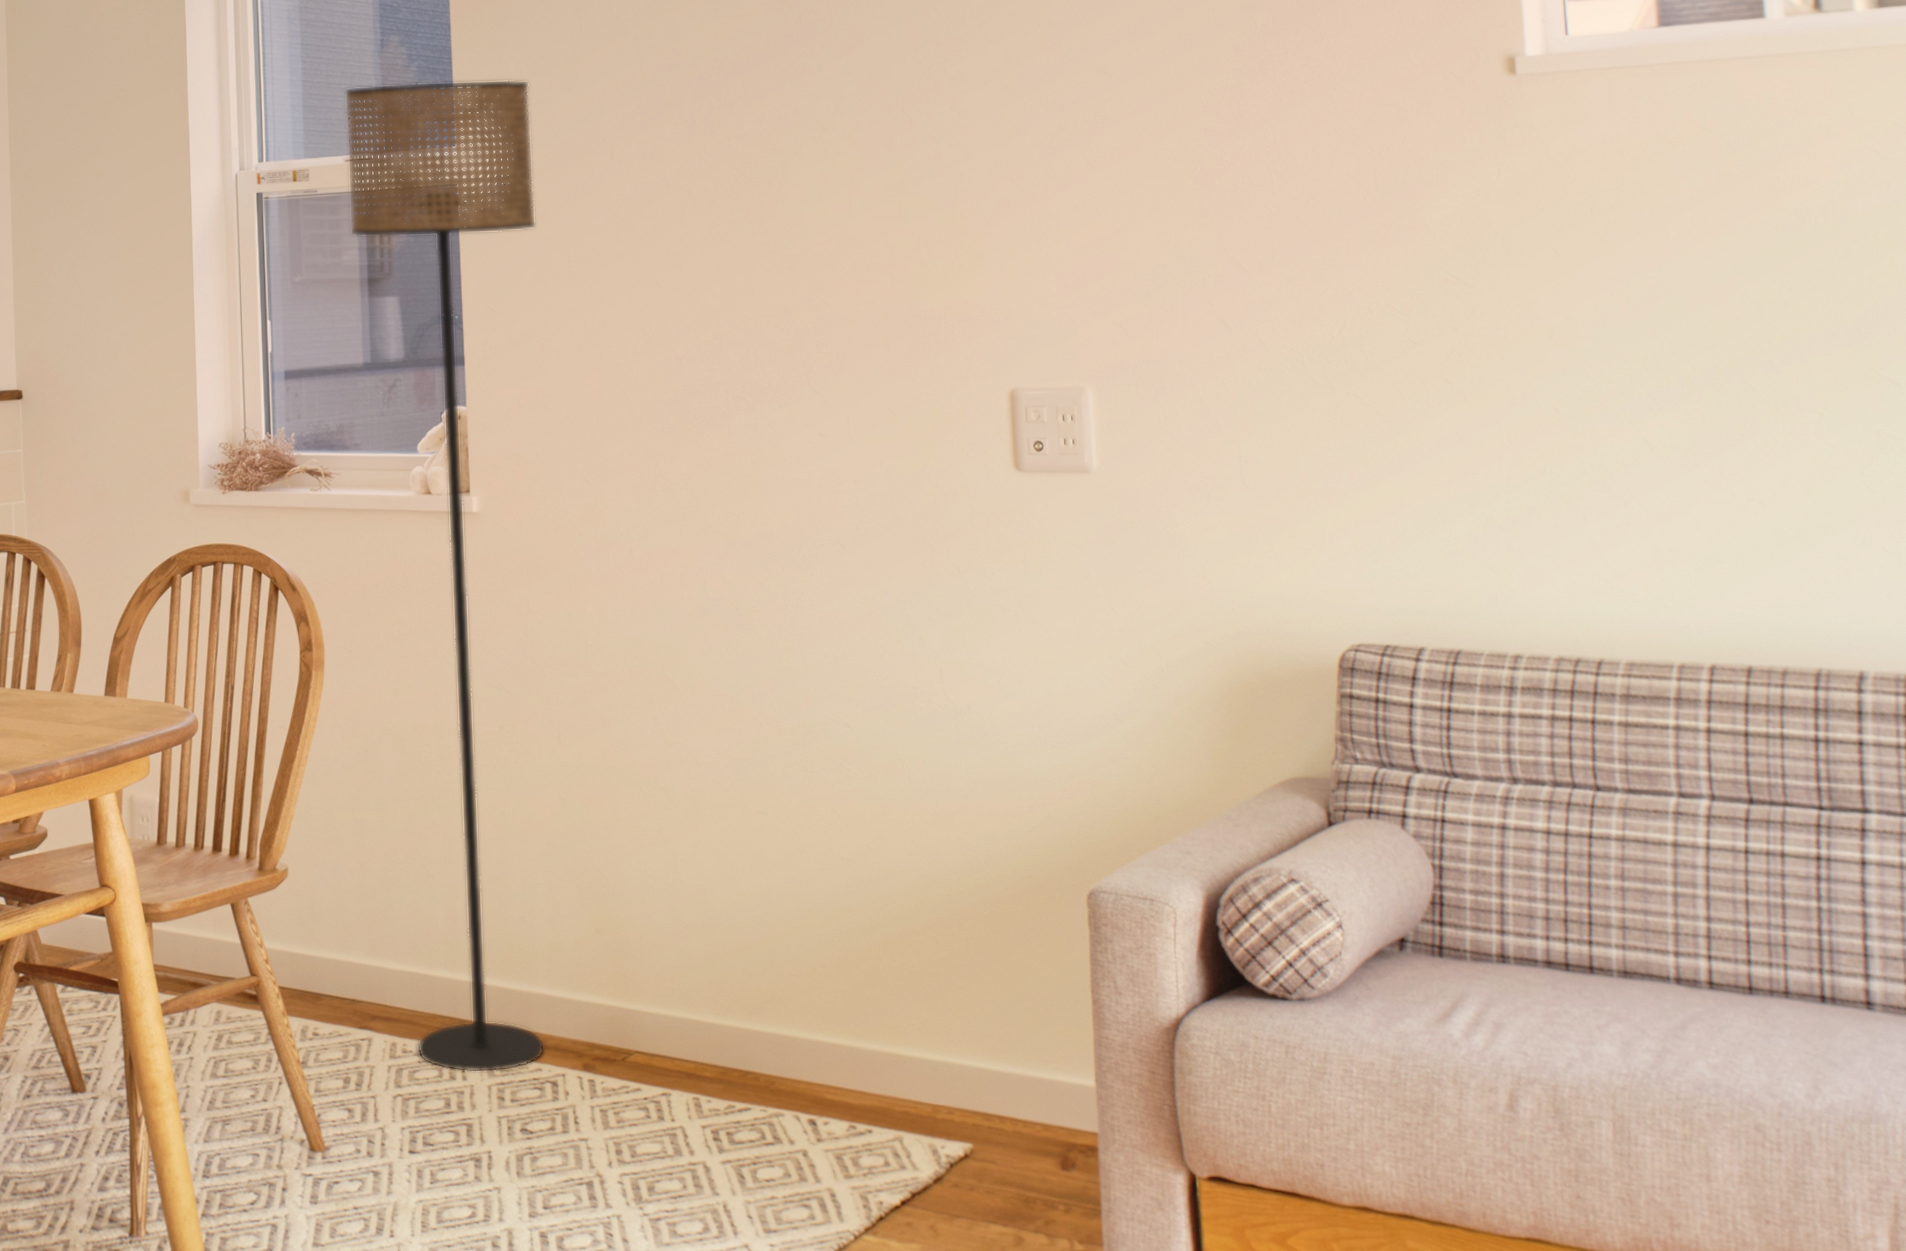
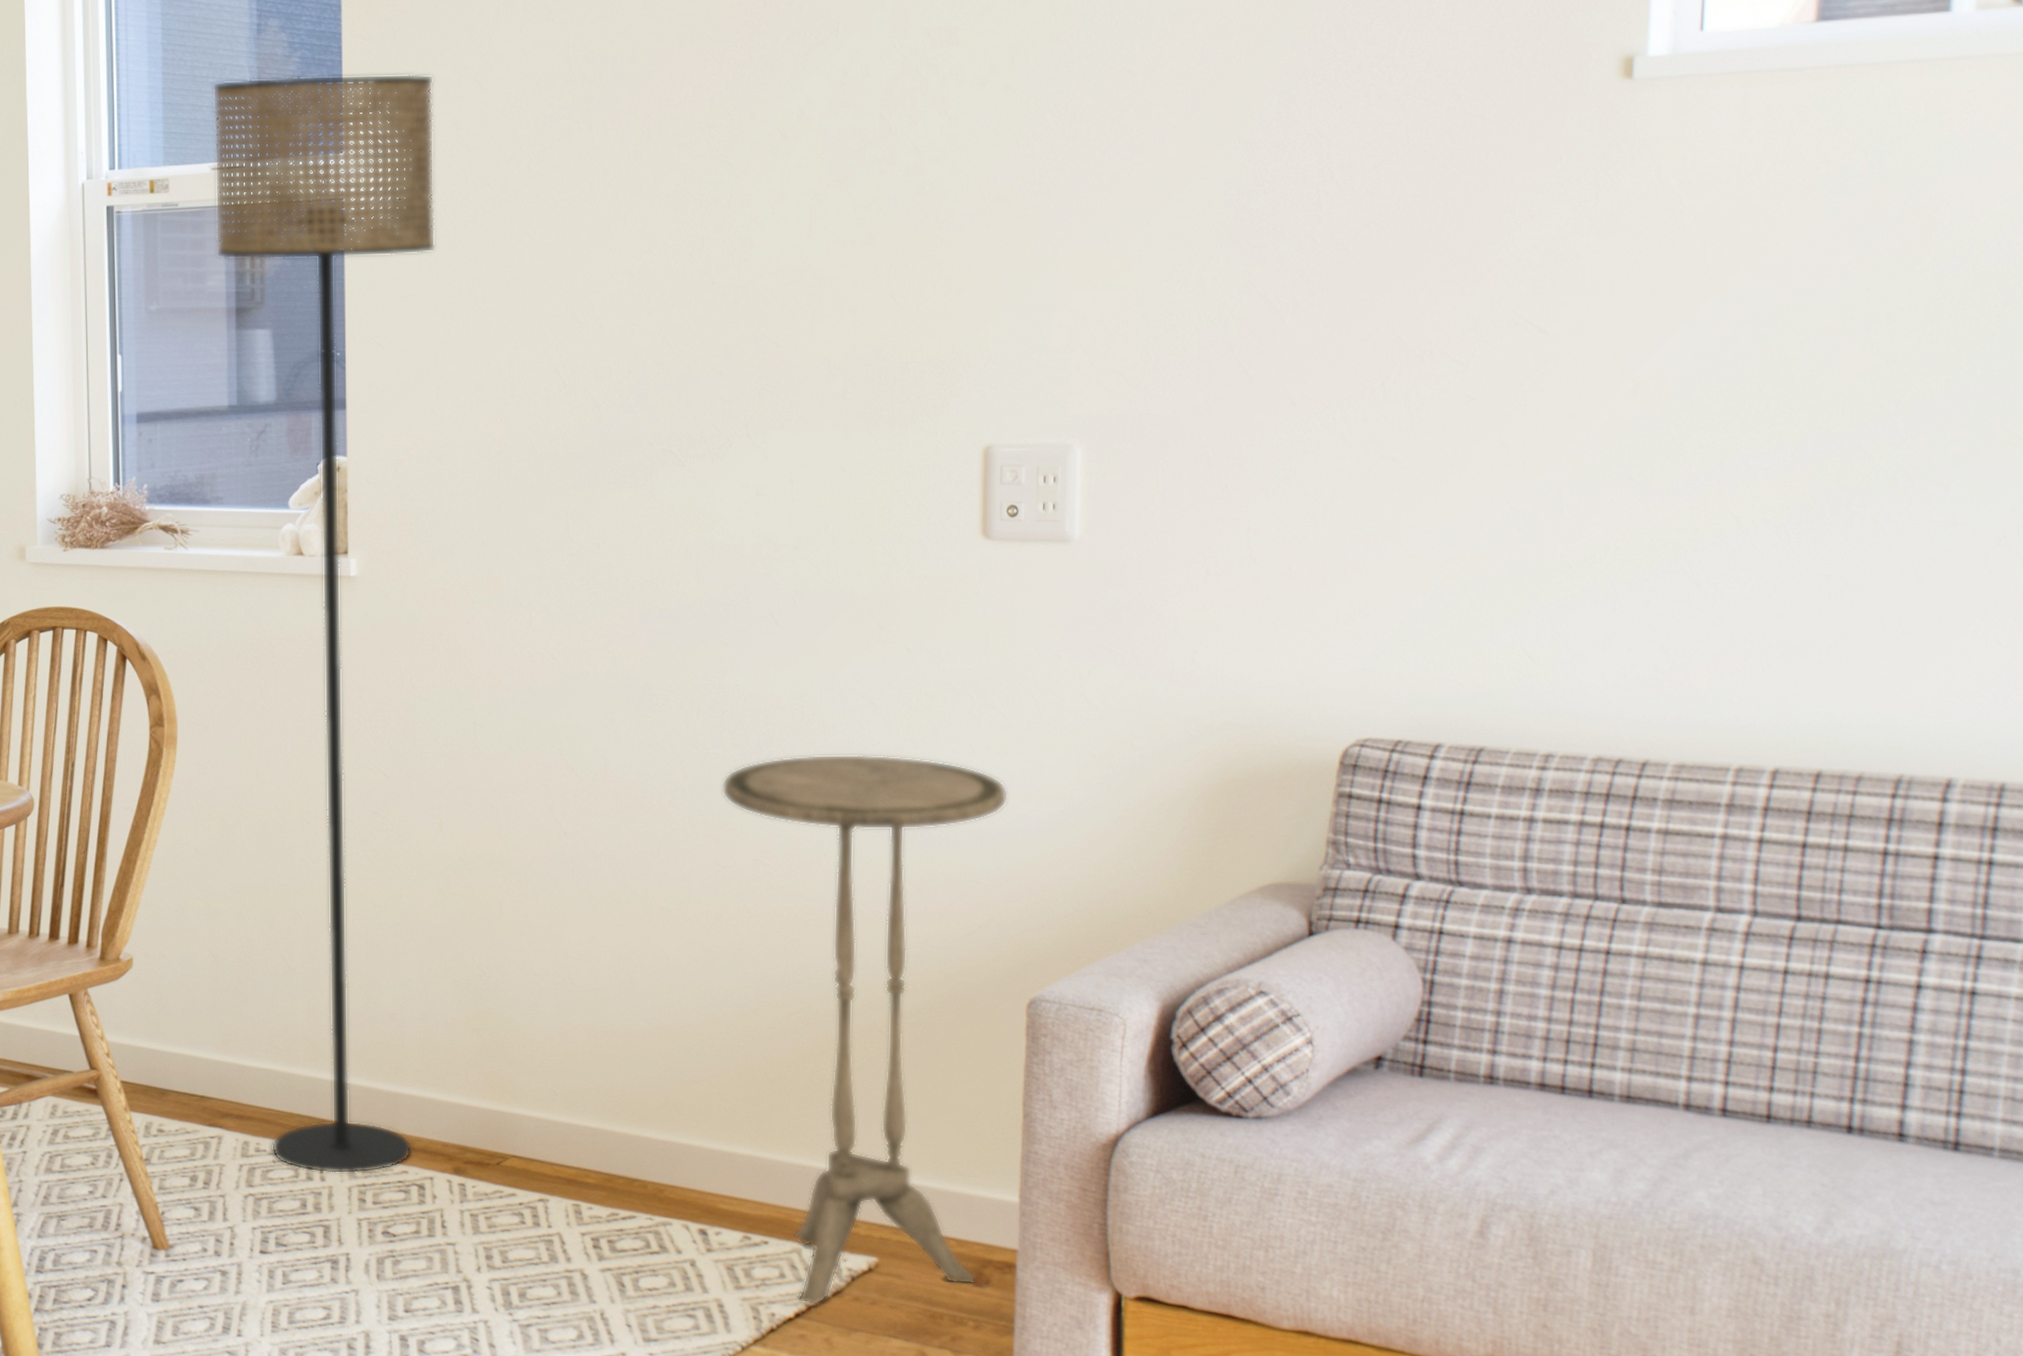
side table: none [805,665,1063,1193] -> present [722,754,1008,1305]

